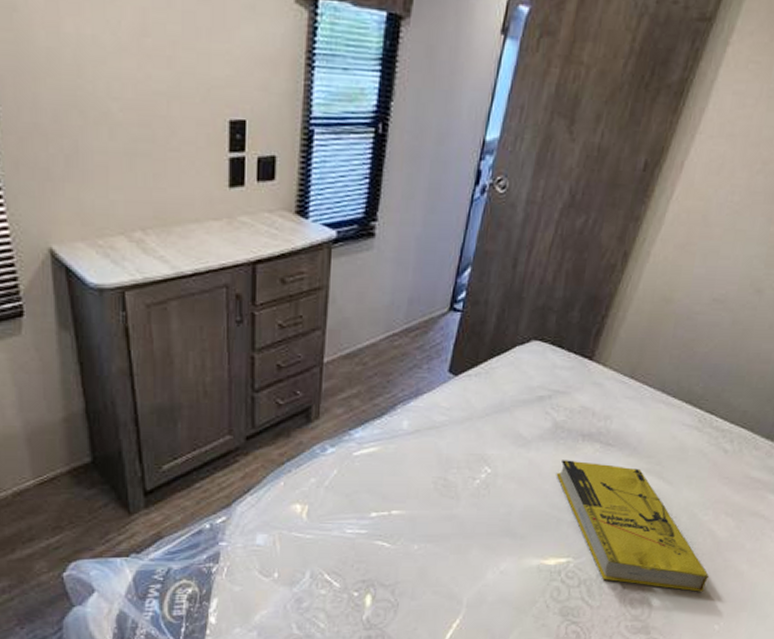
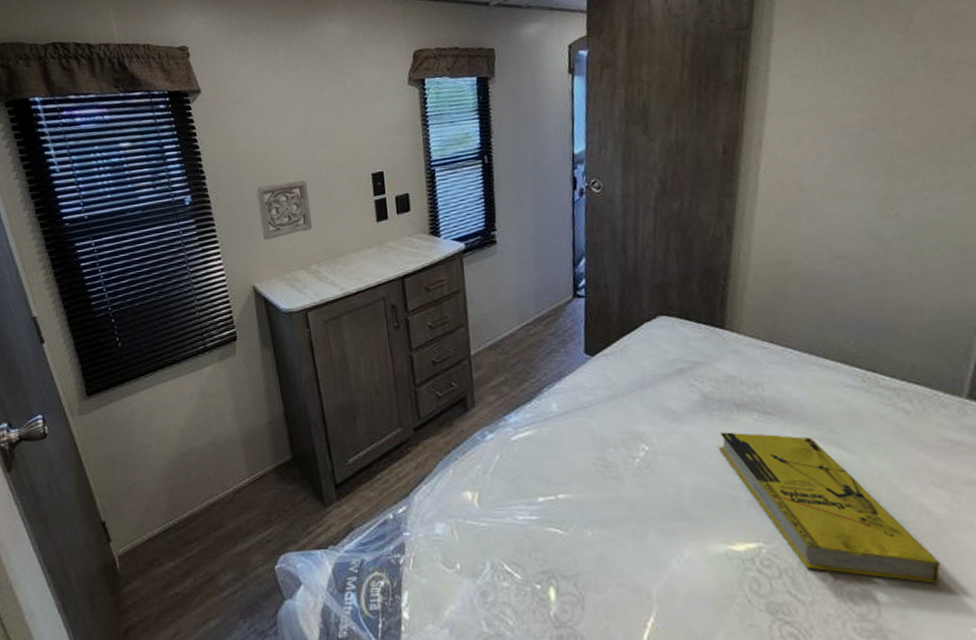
wall ornament: none [61,110,140,189] -> present [256,180,312,240]

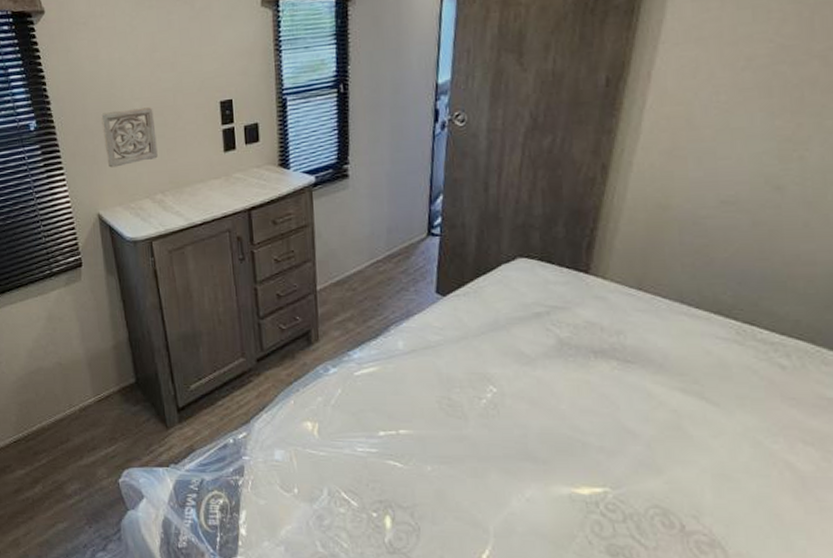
book: present [718,432,940,583] -> none [571,378,799,539]

